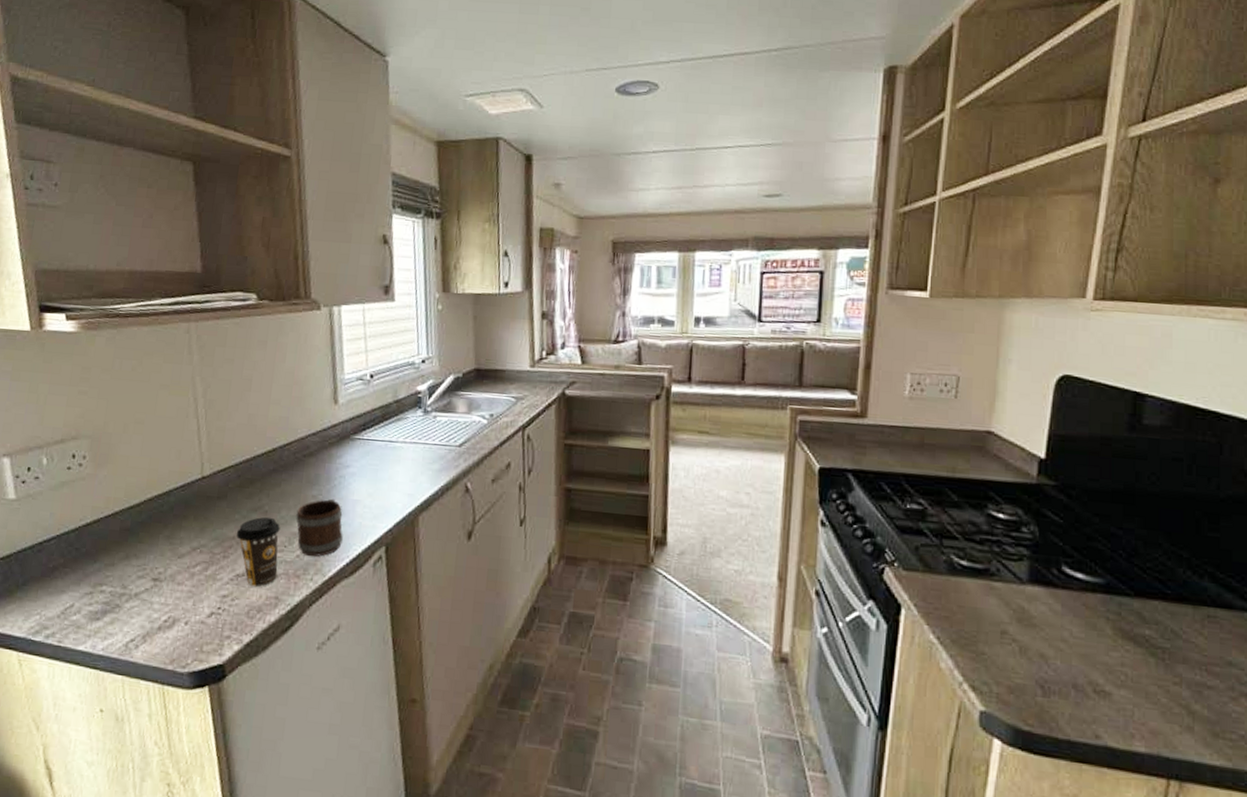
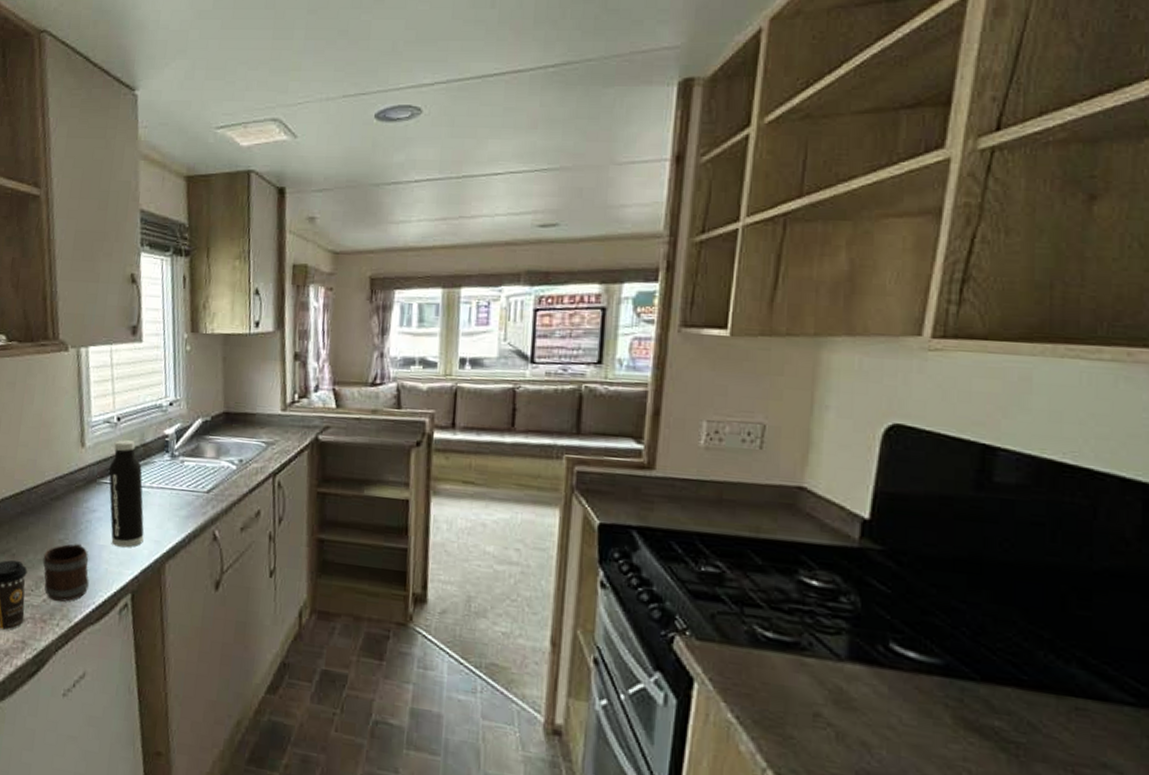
water bottle: none [362,396,398,502] -> present [108,440,144,548]

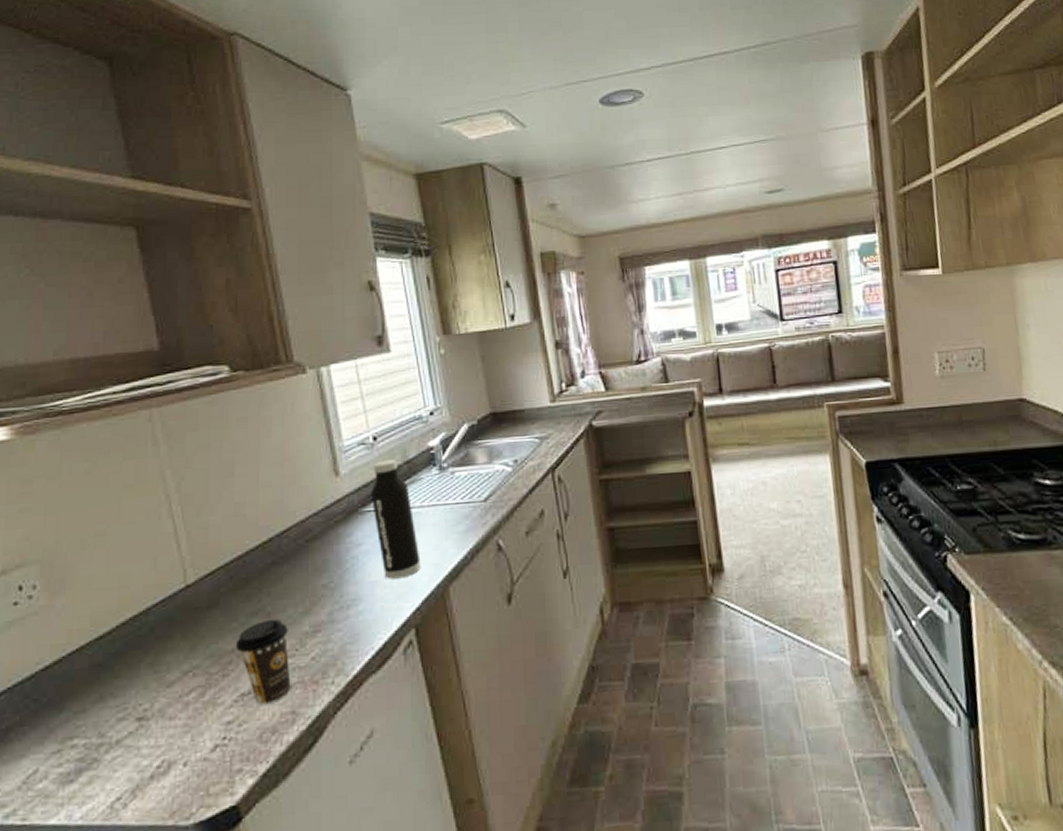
mug: present [42,543,89,602] -> none [305,584,364,657]

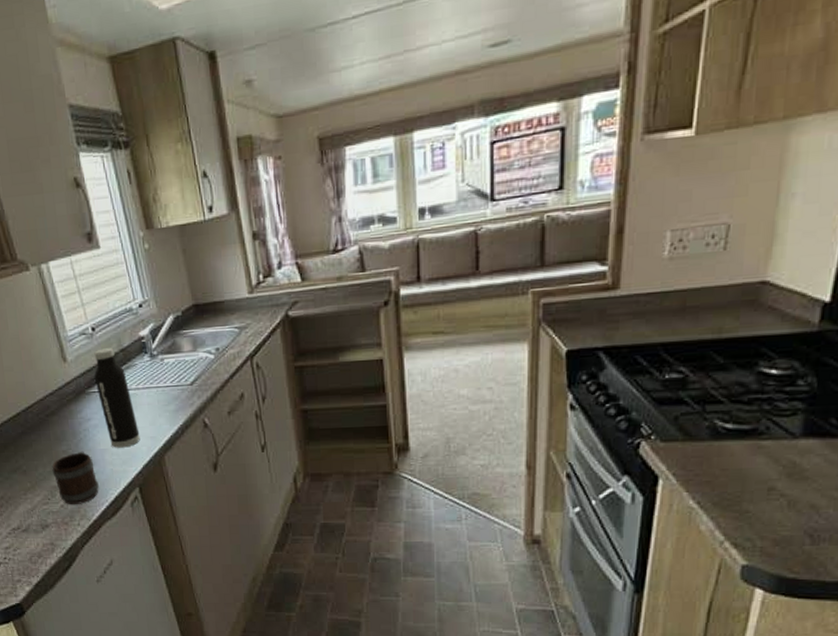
coffee cup: present [236,618,291,705] -> none [4,475,48,538]
mug: none [305,584,364,657] -> present [52,451,99,505]

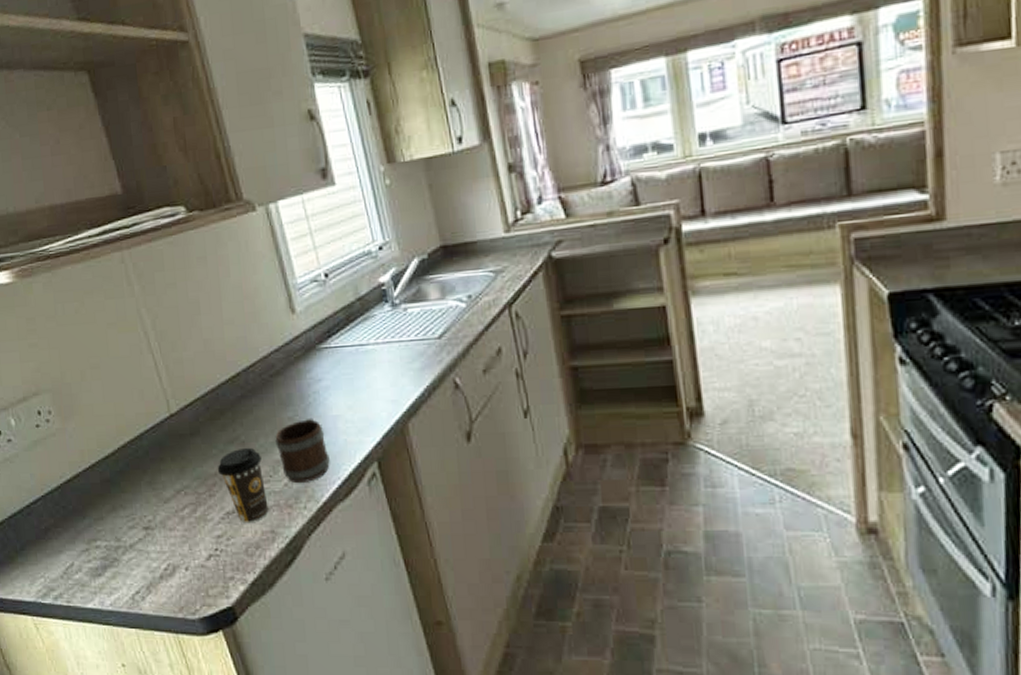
coffee cup: none [4,475,48,538] -> present [218,447,269,524]
water bottle: present [94,348,140,448] -> none [326,296,379,414]

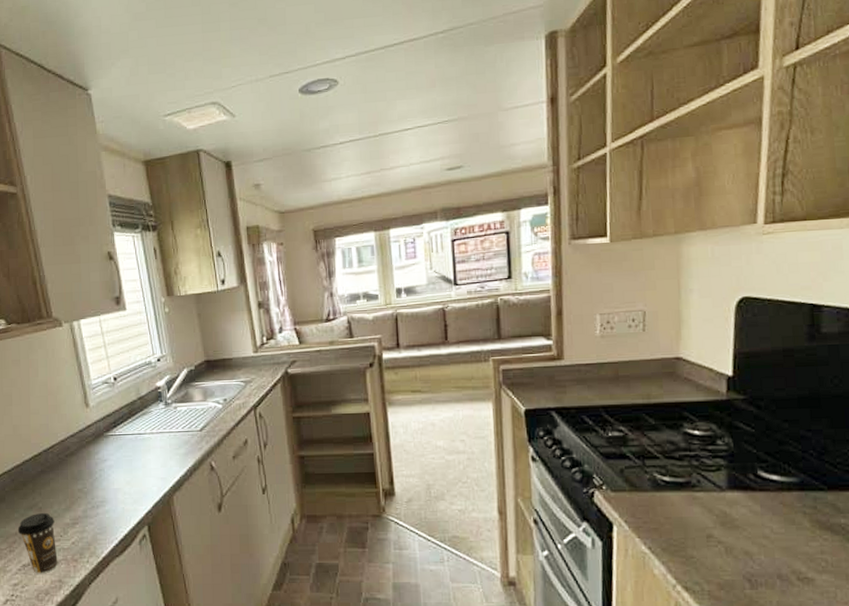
mug: present [275,417,330,484] -> none [67,490,110,543]

